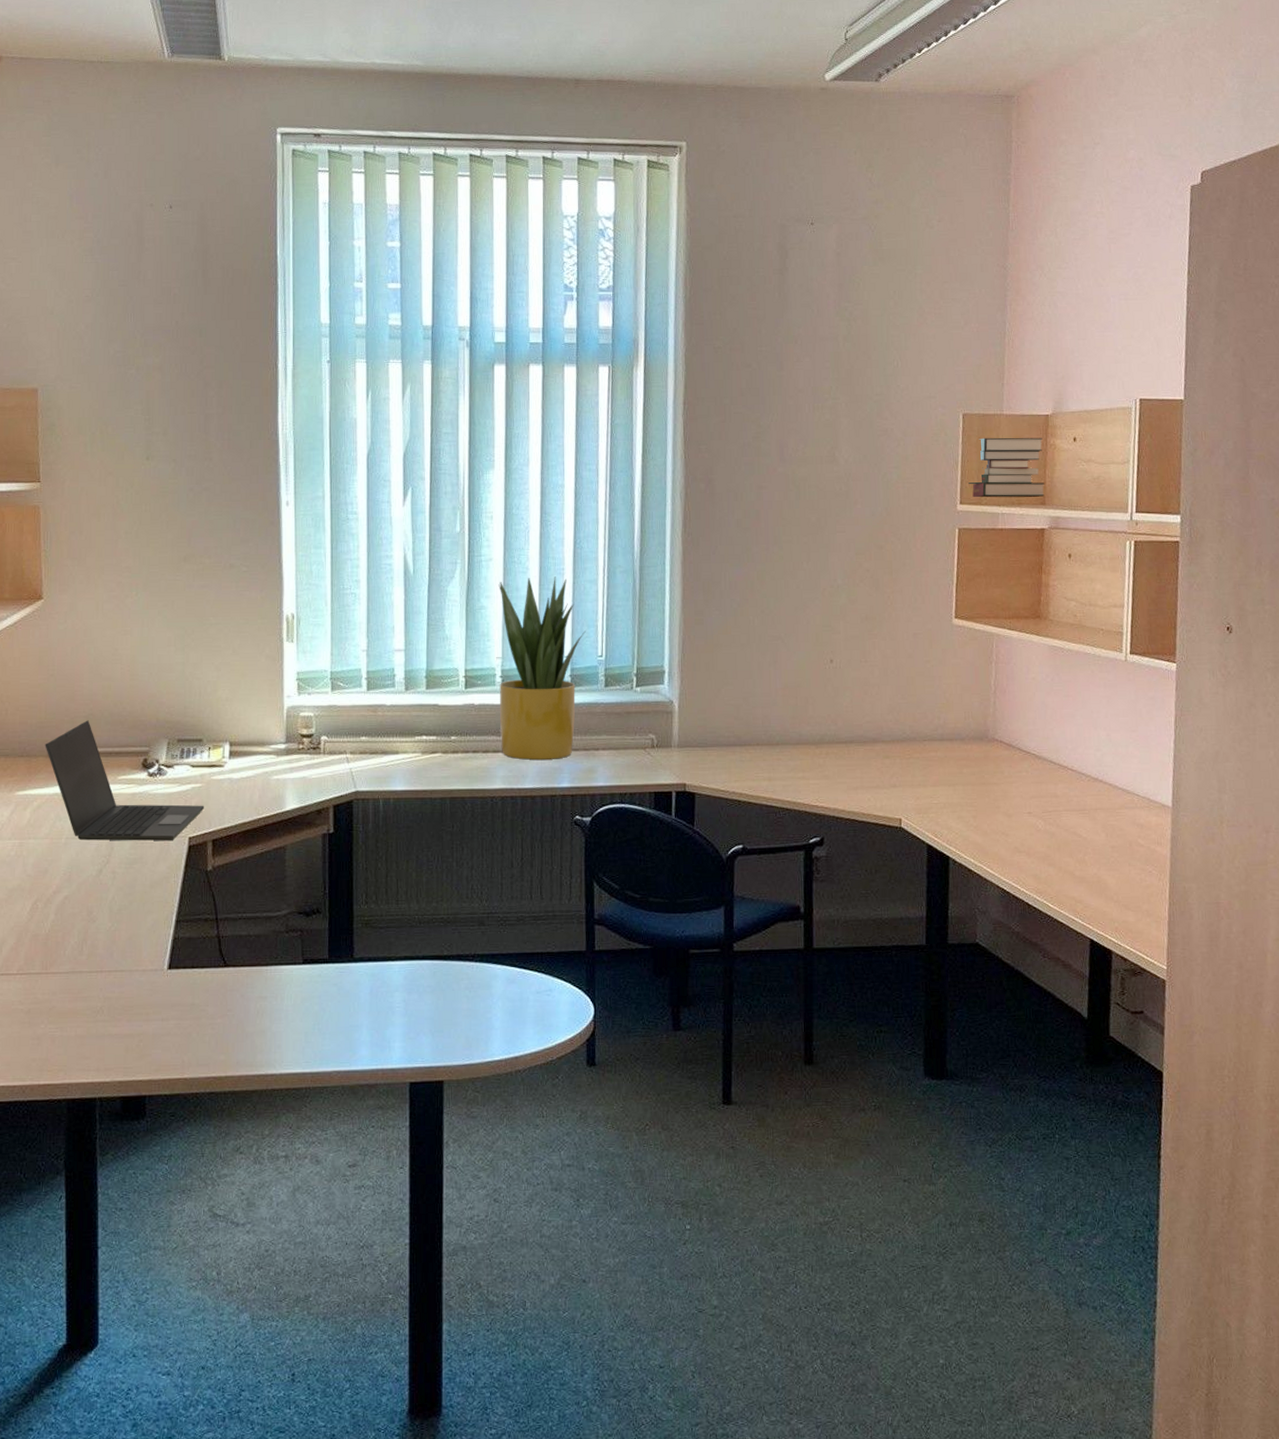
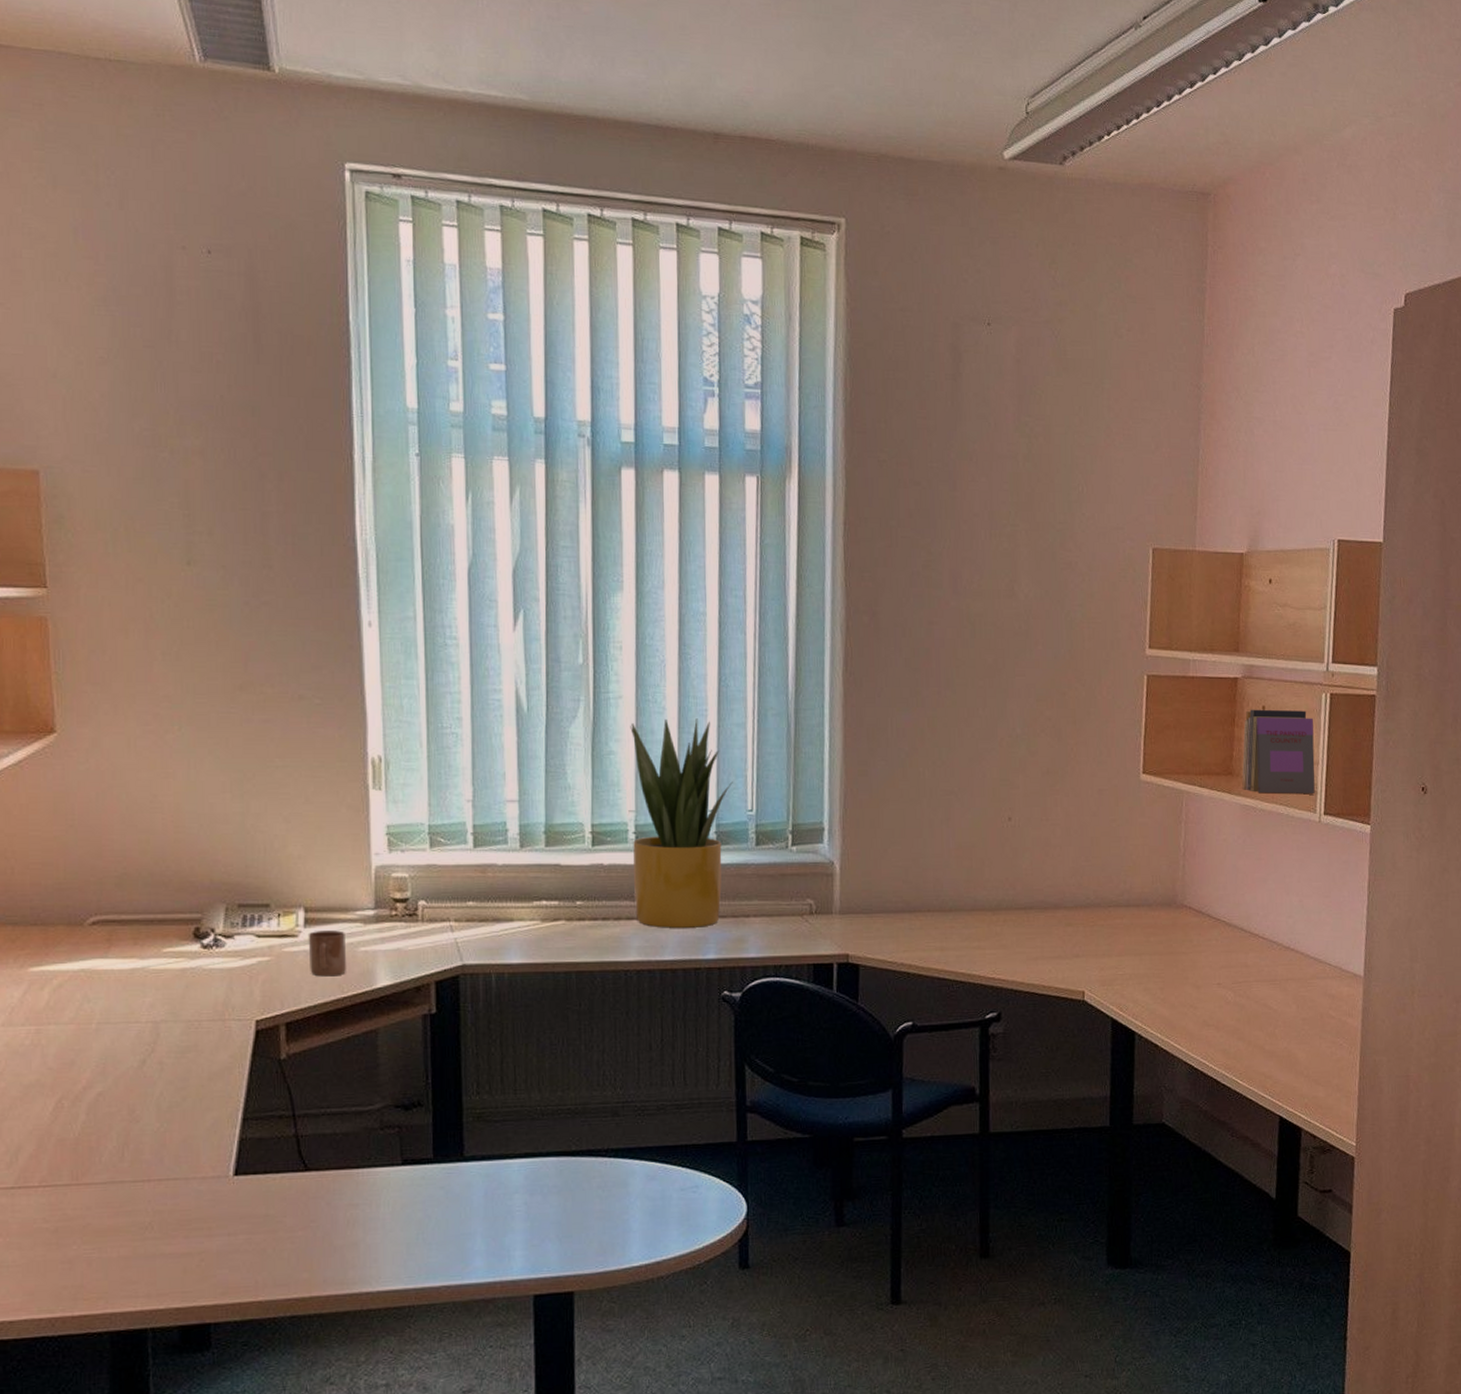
laptop: present [45,720,205,841] -> none [65,881,275,1026]
mug: none [232,761,263,801] -> present [308,930,347,977]
books: present [968,437,1045,498] -> none [1158,576,1239,644]
books: none [1049,557,1121,636] -> present [1242,709,1315,795]

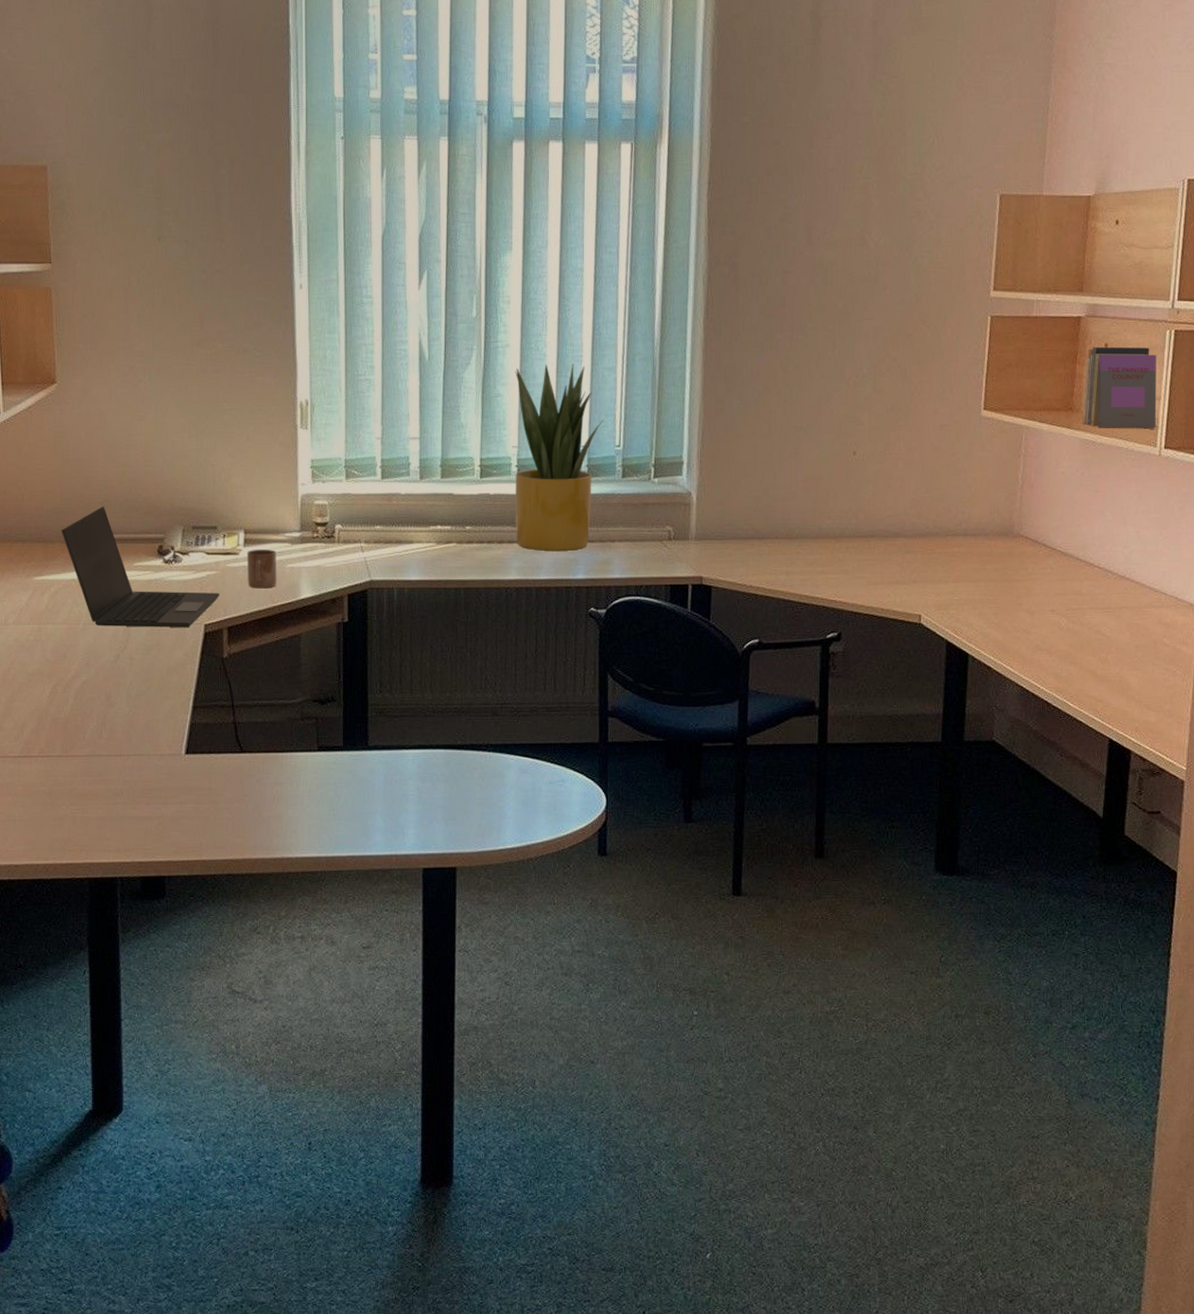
laptop: none [65,881,275,1026] -> present [61,506,220,627]

